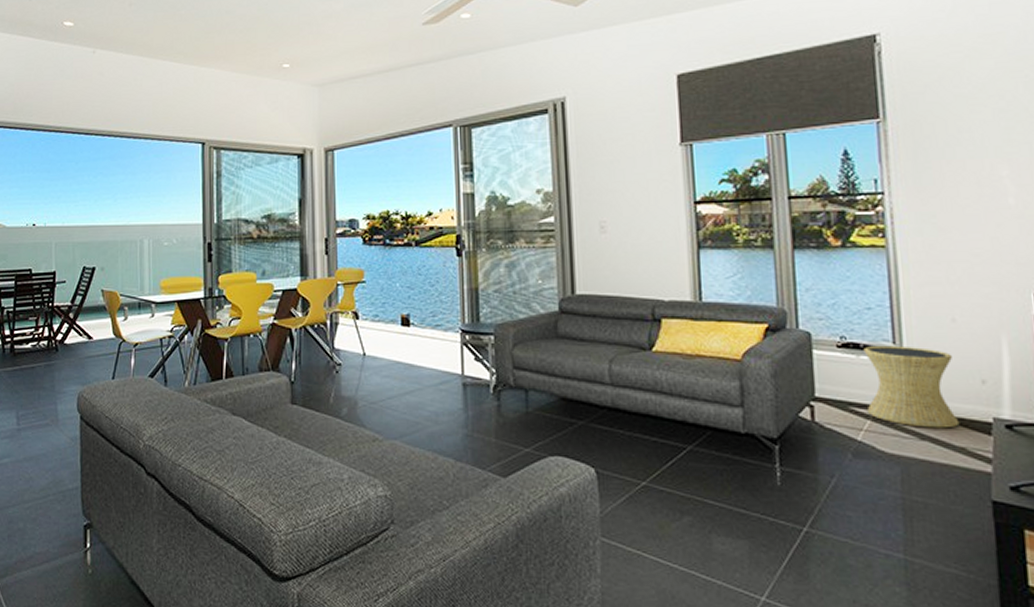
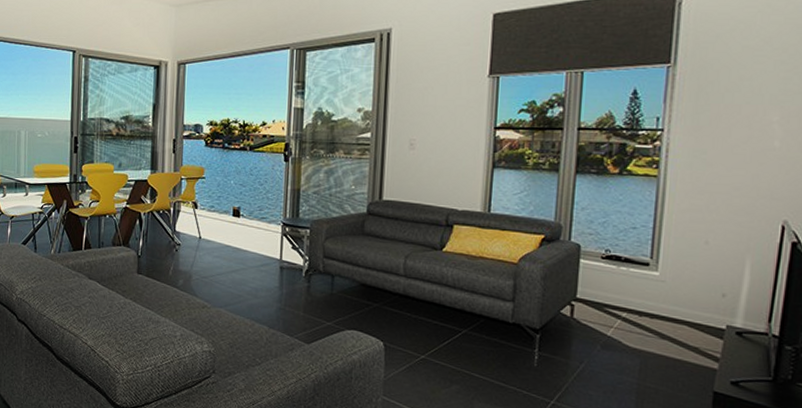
side table: present [863,345,960,429] -> none [619,259,700,331]

